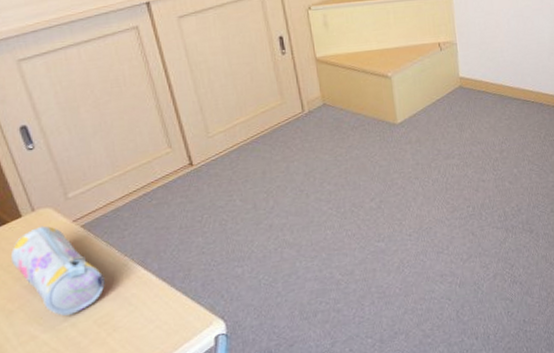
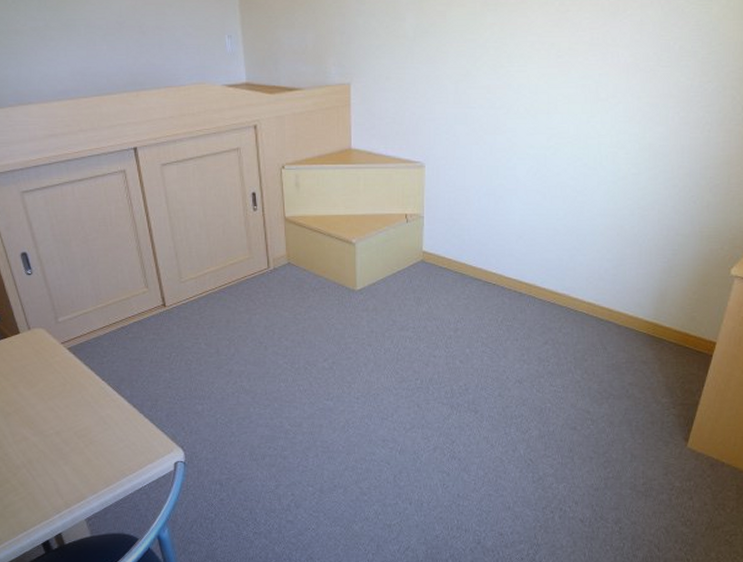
pencil case: present [10,225,105,316] -> none [9,343,85,424]

